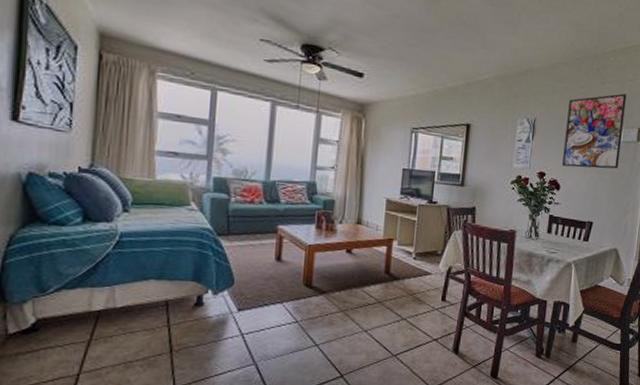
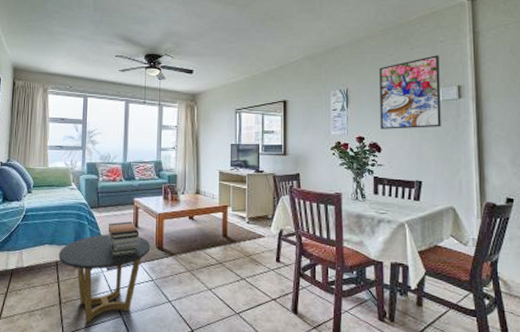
side table: none [169,267,297,373] -> present [58,234,151,323]
book stack: none [240,253,284,294] -> present [107,221,141,256]

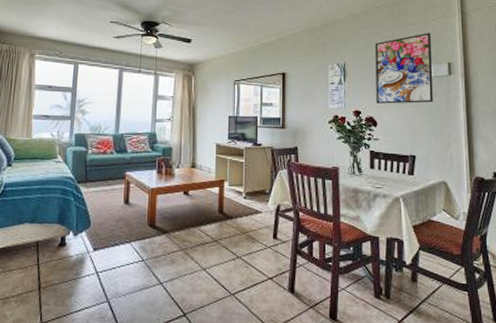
side table: present [58,234,151,323] -> none [39,211,142,310]
book stack: present [107,221,141,256] -> none [95,197,131,234]

